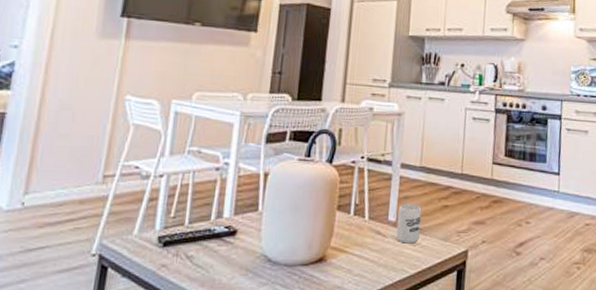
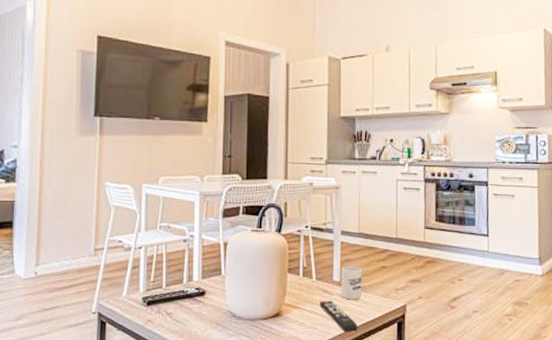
remote control: none [371,243,413,282] -> present [319,300,358,333]

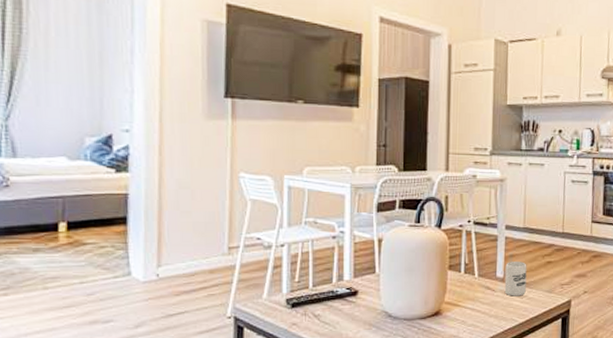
remote control: present [319,300,358,333] -> none [482,297,522,330]

